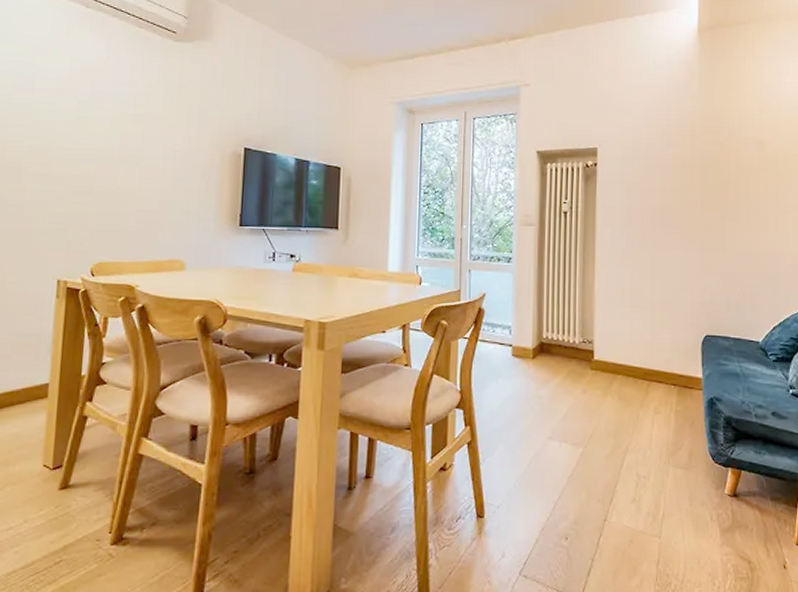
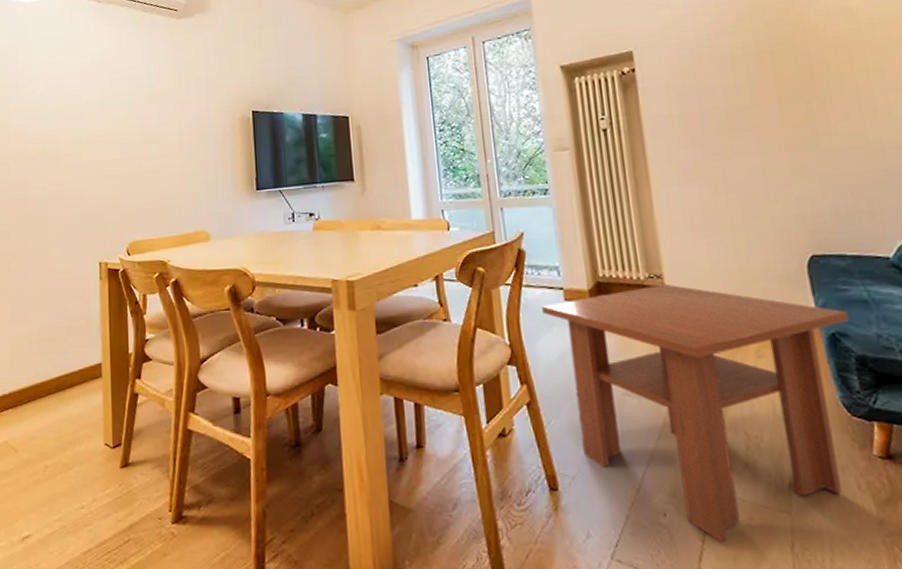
coffee table: none [492,348,725,560] -> present [542,284,850,542]

